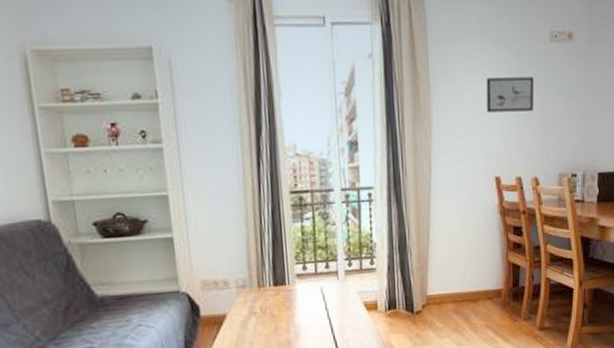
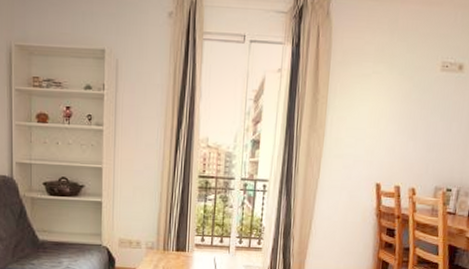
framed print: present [486,77,535,113] -> none [375,98,423,130]

